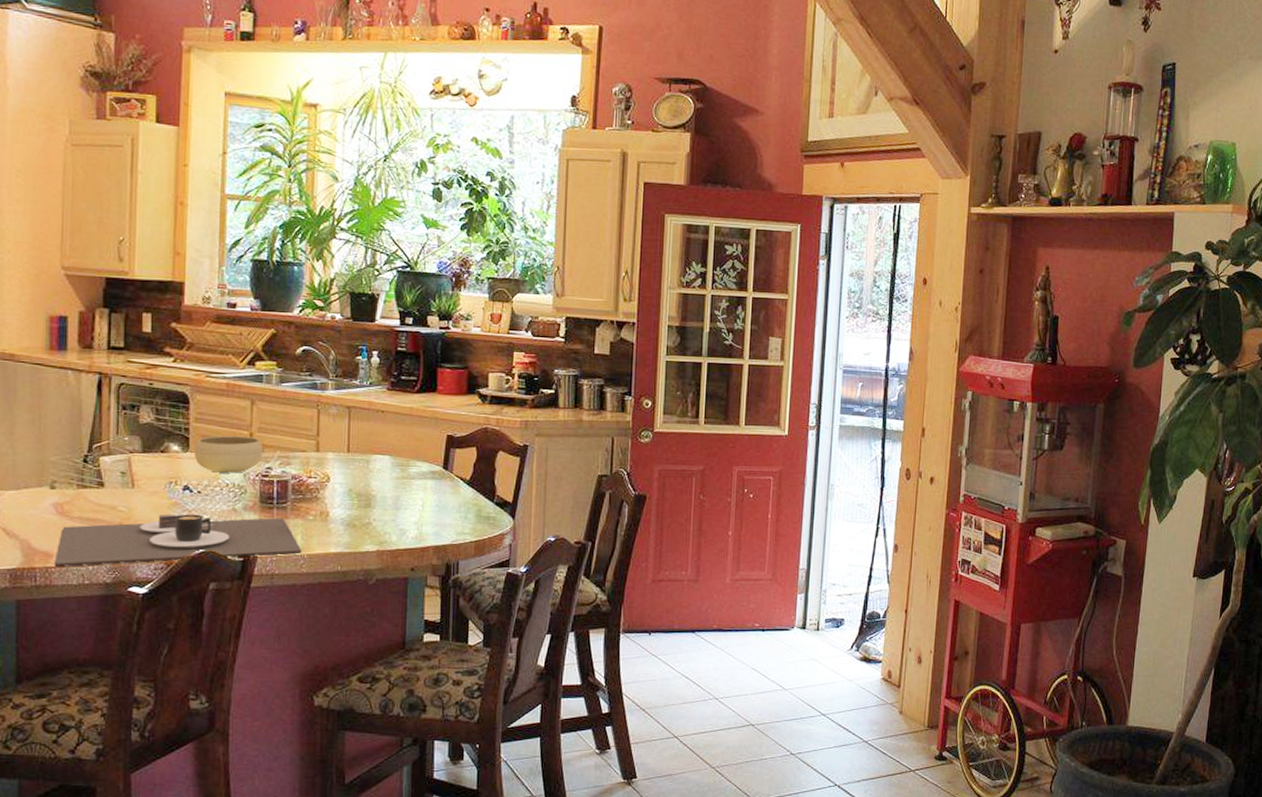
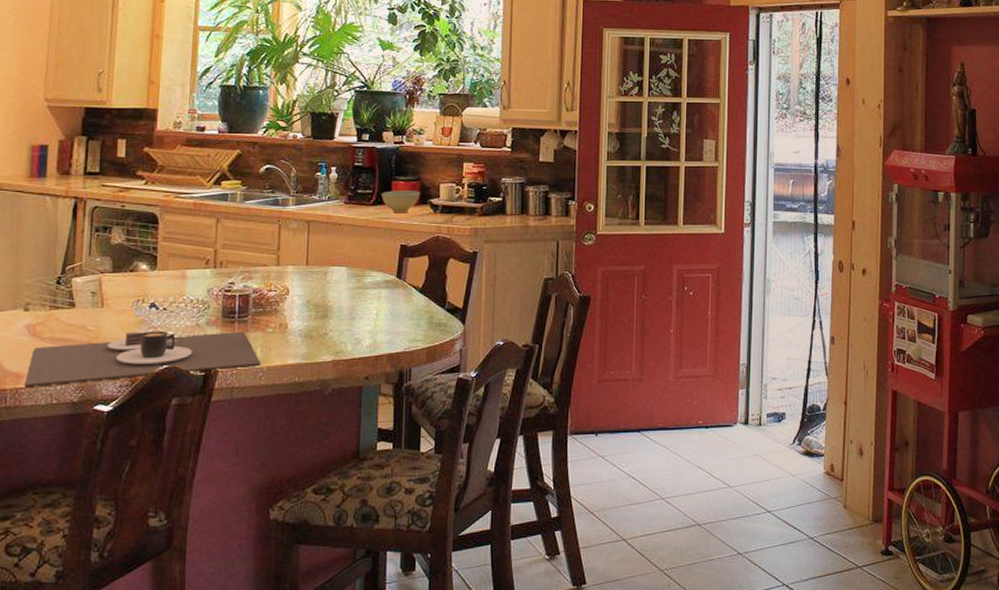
bowl: present [194,436,264,473] -> none [161,254,227,289]
bowl: none [425,378,467,403] -> present [380,190,420,214]

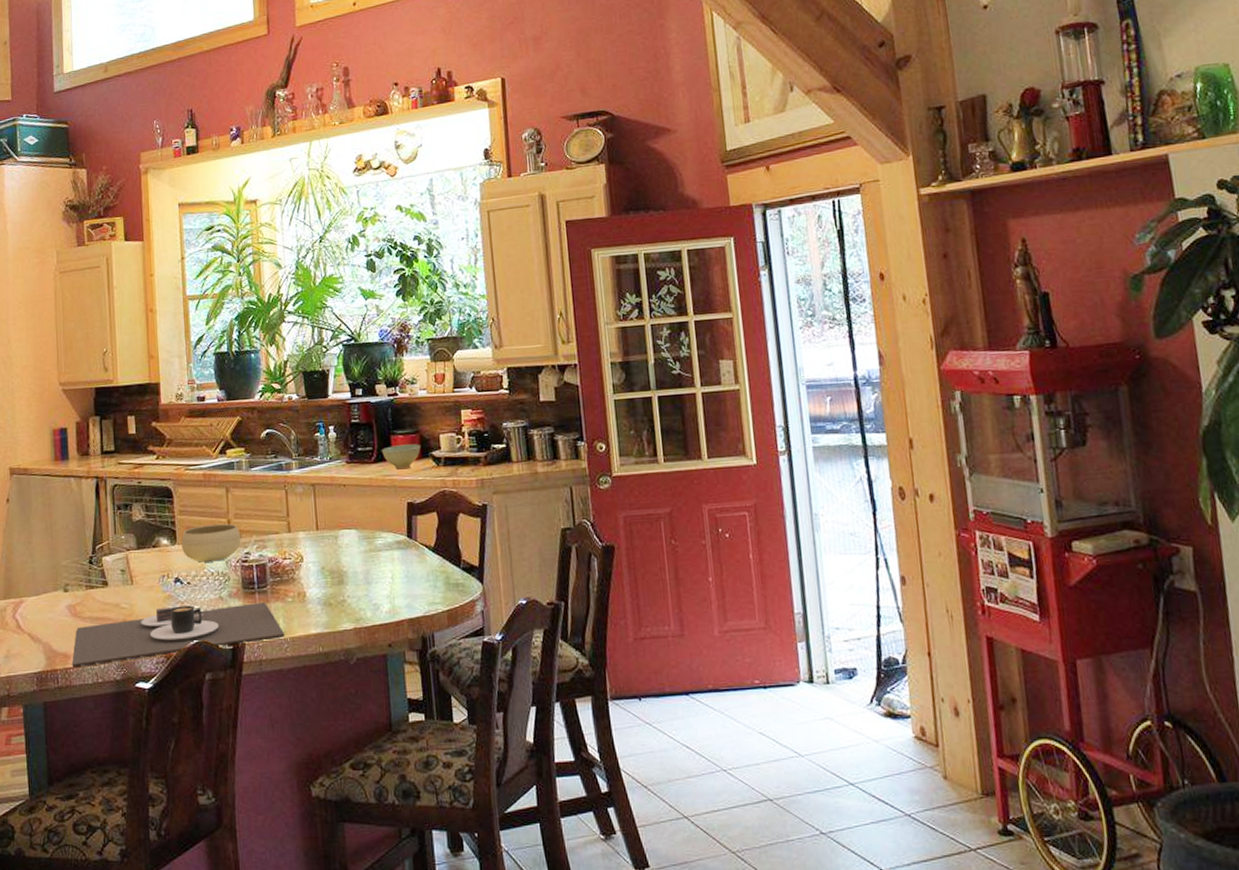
bowl: none [161,254,227,289] -> present [181,524,242,562]

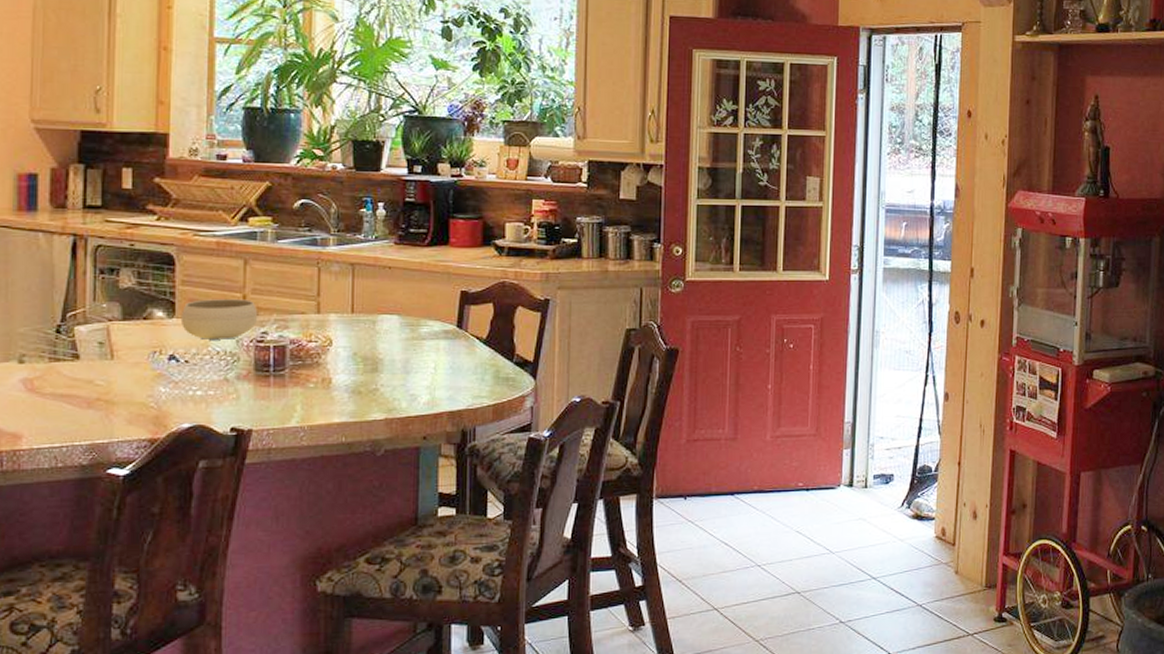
place setting: present [72,602,285,668] -> none [22,386,302,450]
bowl: present [381,444,421,470] -> none [436,230,482,256]

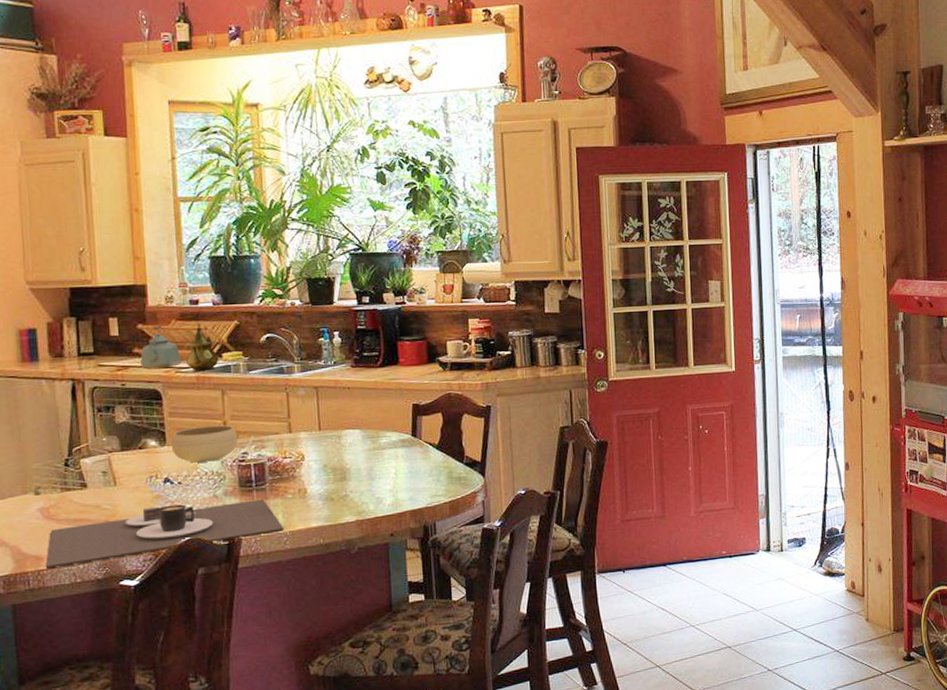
place setting: none [22,386,302,450] -> present [45,499,284,569]
kettle: none [154,179,202,230] -> present [140,324,182,370]
teapot: none [205,182,245,235] -> present [185,323,219,371]

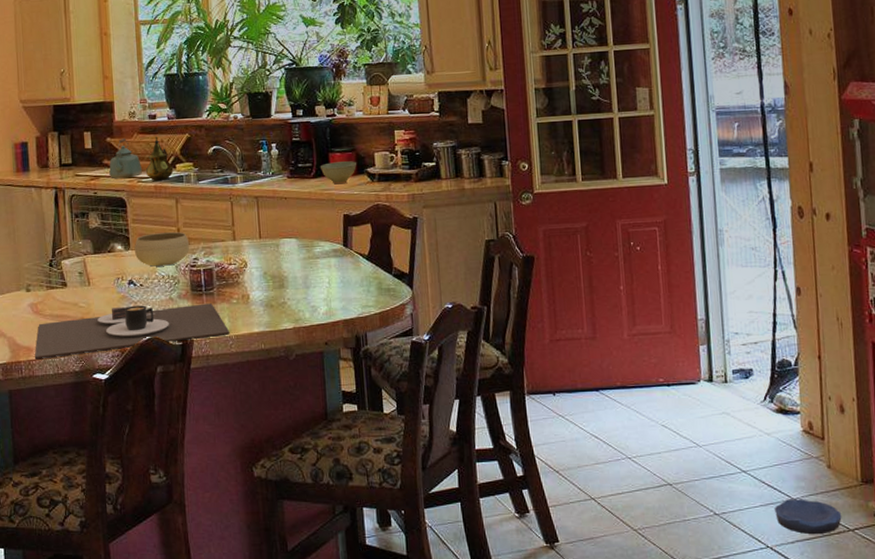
bowl: none [387,350,427,374] -> present [319,161,356,185]
pet bowl: none [819,650,877,680] -> present [774,499,842,534]

